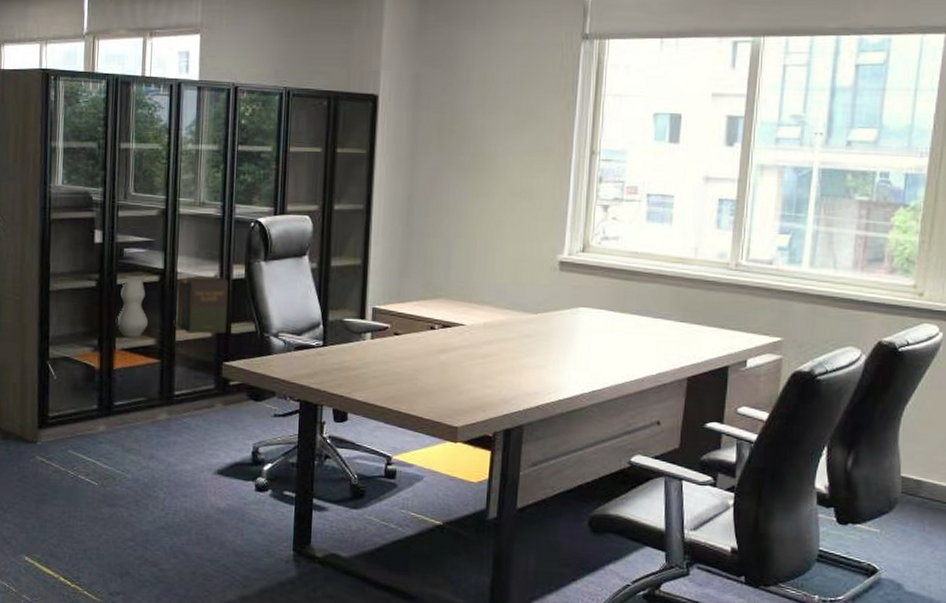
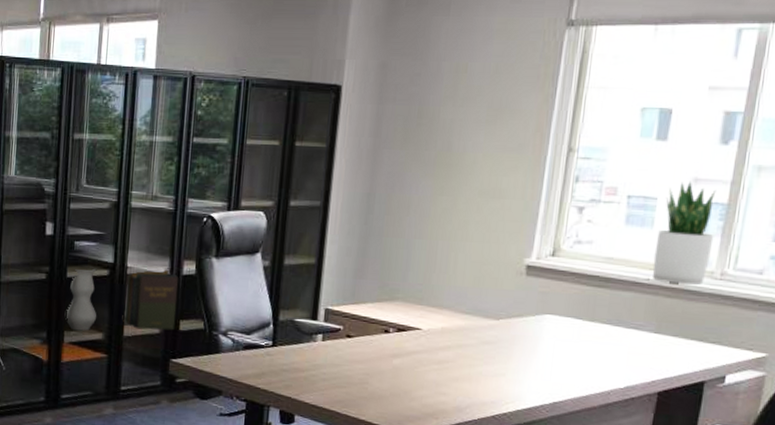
planter: none [674,179,727,277] -> present [652,181,717,286]

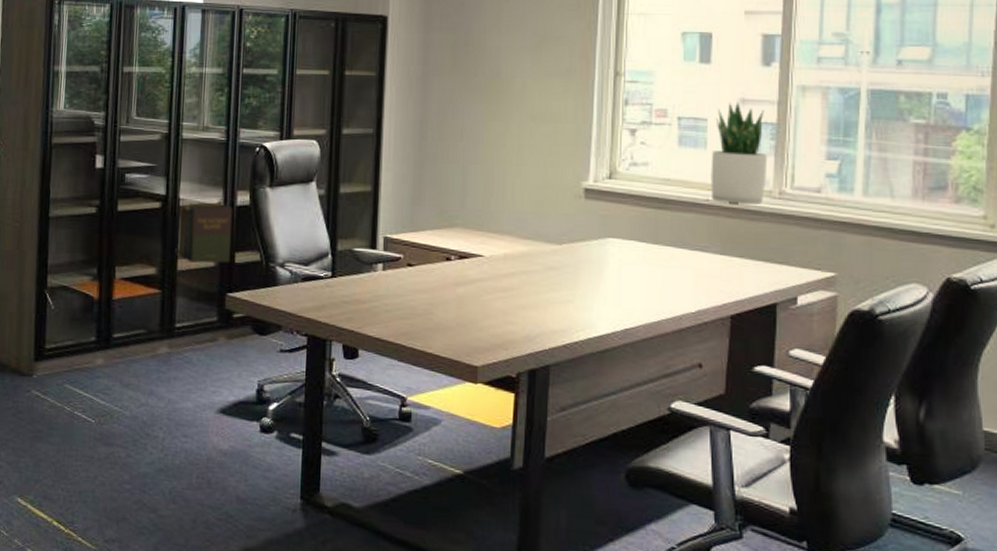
vase: present [64,267,97,331] -> none [116,199,150,266]

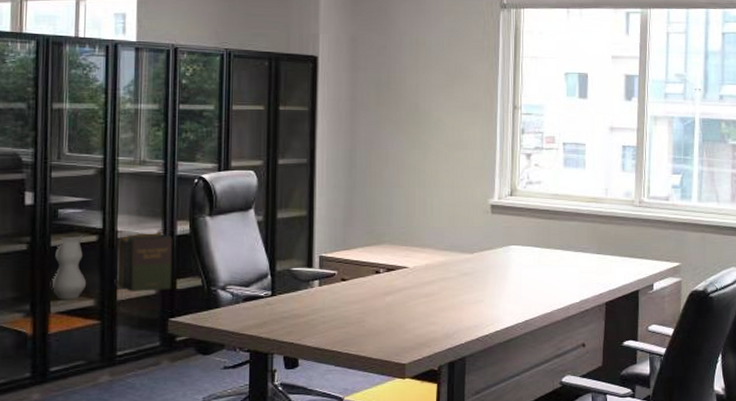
vase: none [116,199,150,266] -> present [50,233,87,300]
planter: present [710,102,768,206] -> none [588,129,631,213]

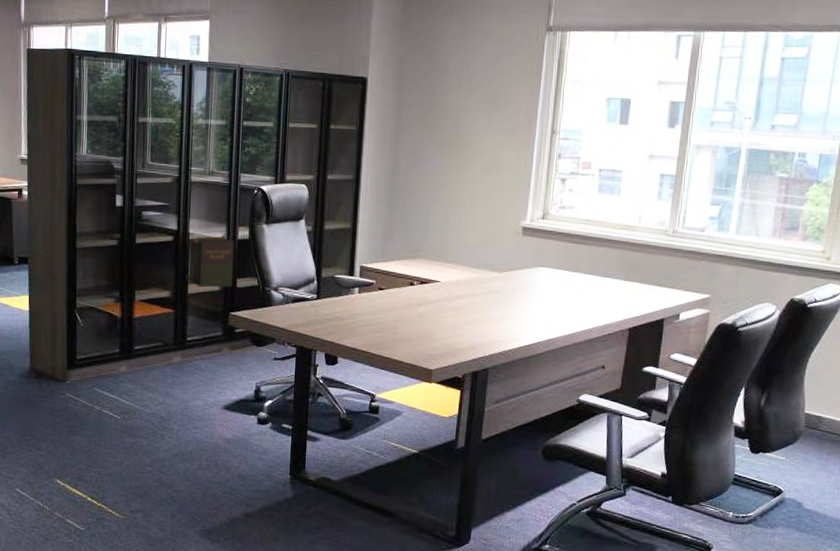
vase: present [50,233,87,300] -> none [135,233,164,290]

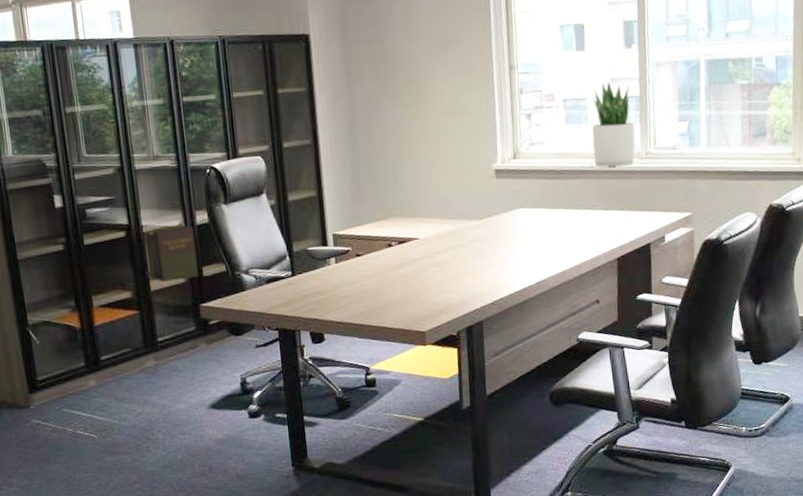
planter: none [621,157,667,242] -> present [592,81,635,168]

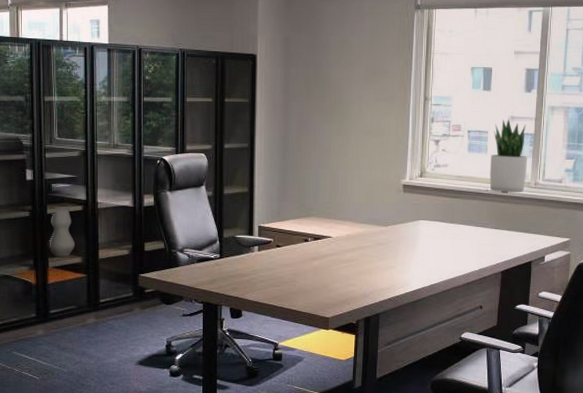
vase: none [89,231,122,294] -> present [48,204,76,257]
books: present [144,221,199,282] -> none [96,201,141,252]

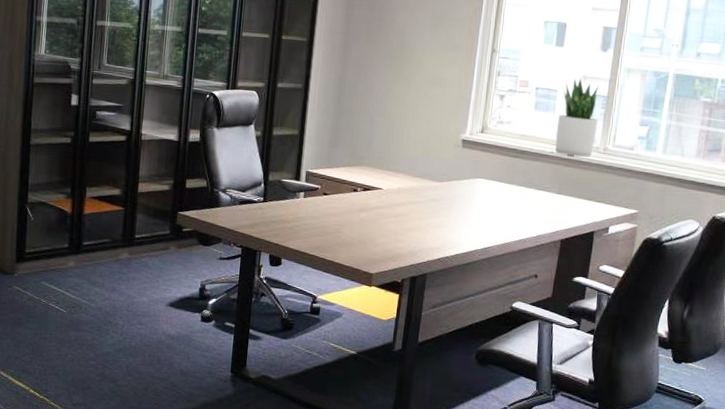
vase: present [48,204,76,257] -> none [87,133,116,188]

